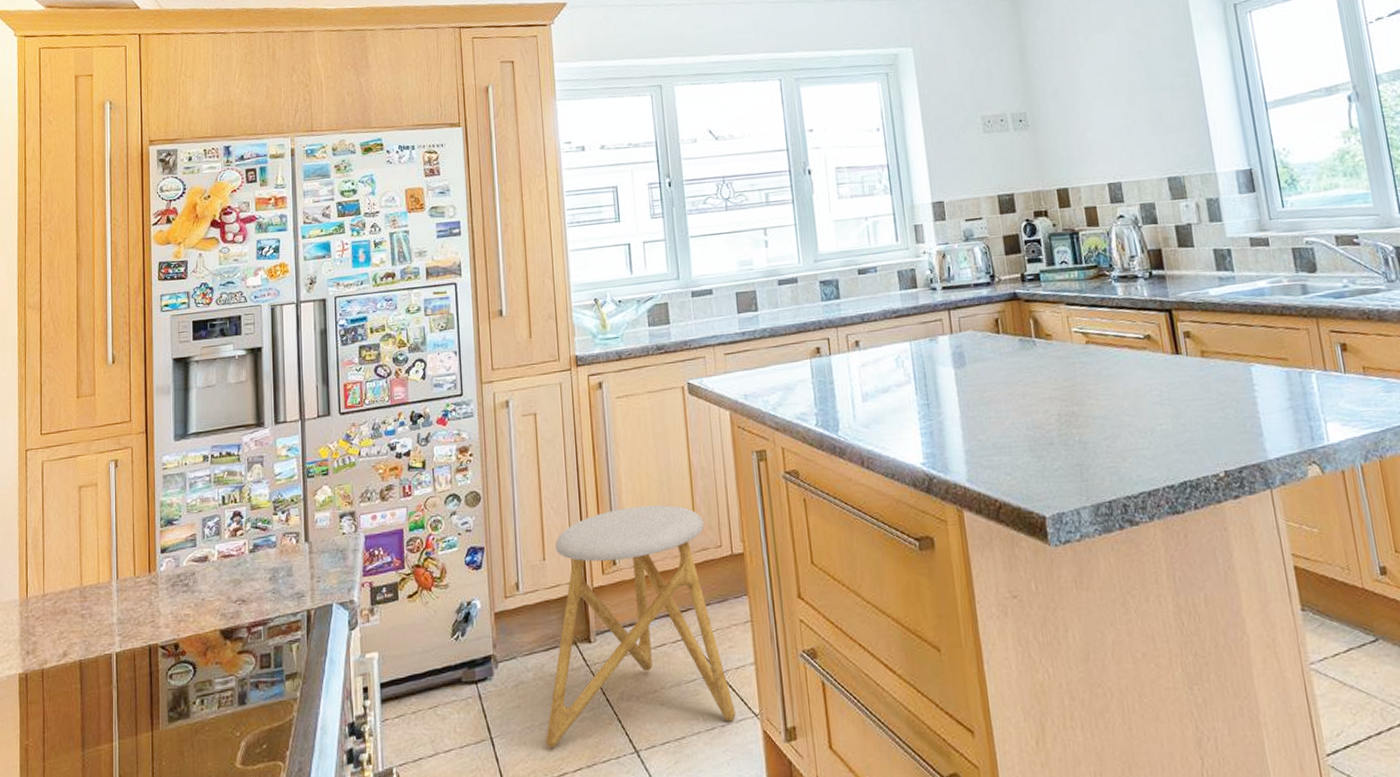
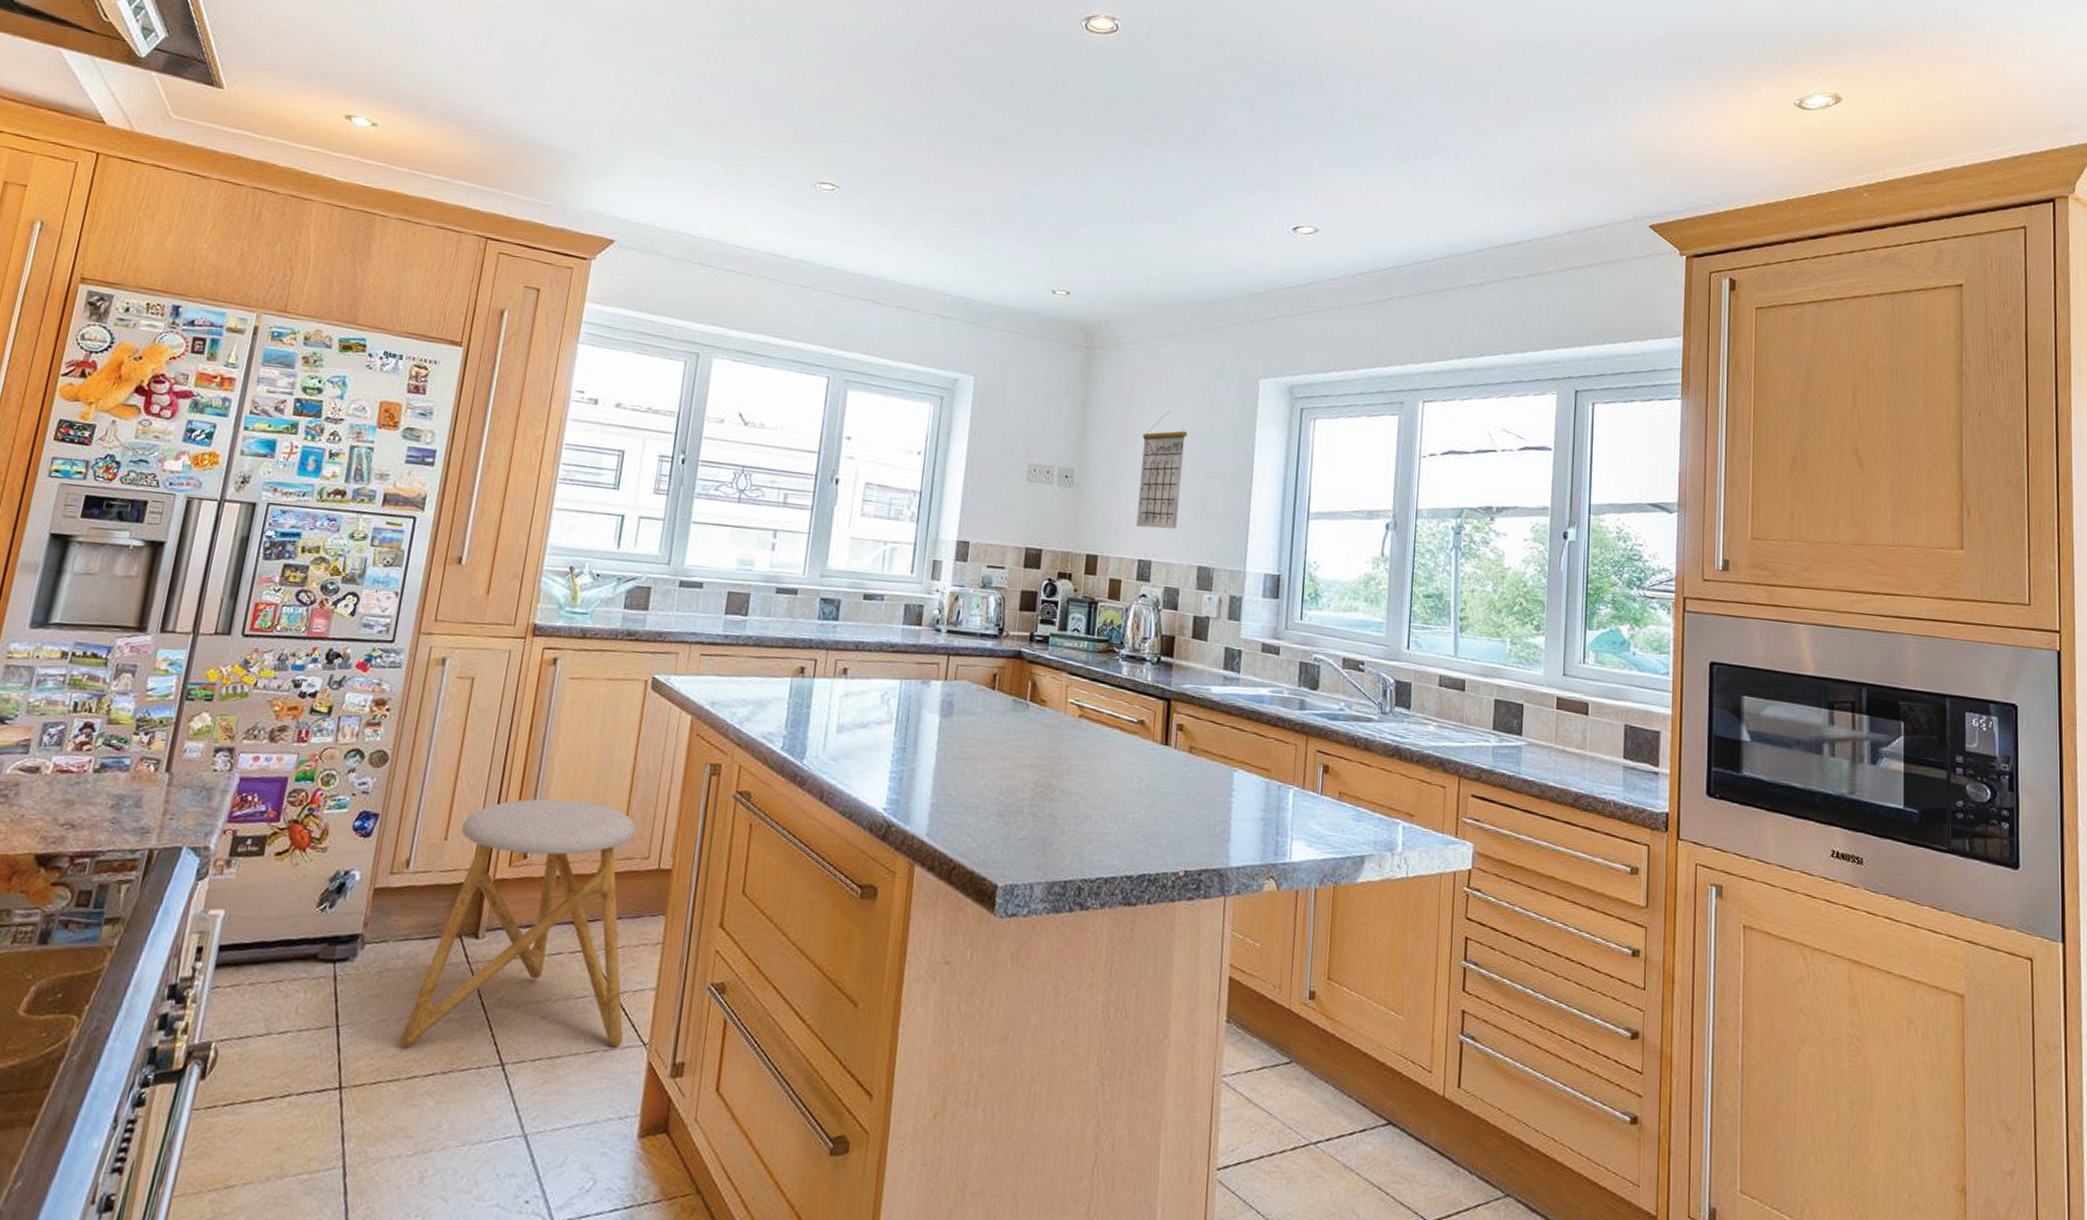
calendar: none [1084,37,1138,152] -> present [1136,411,1188,529]

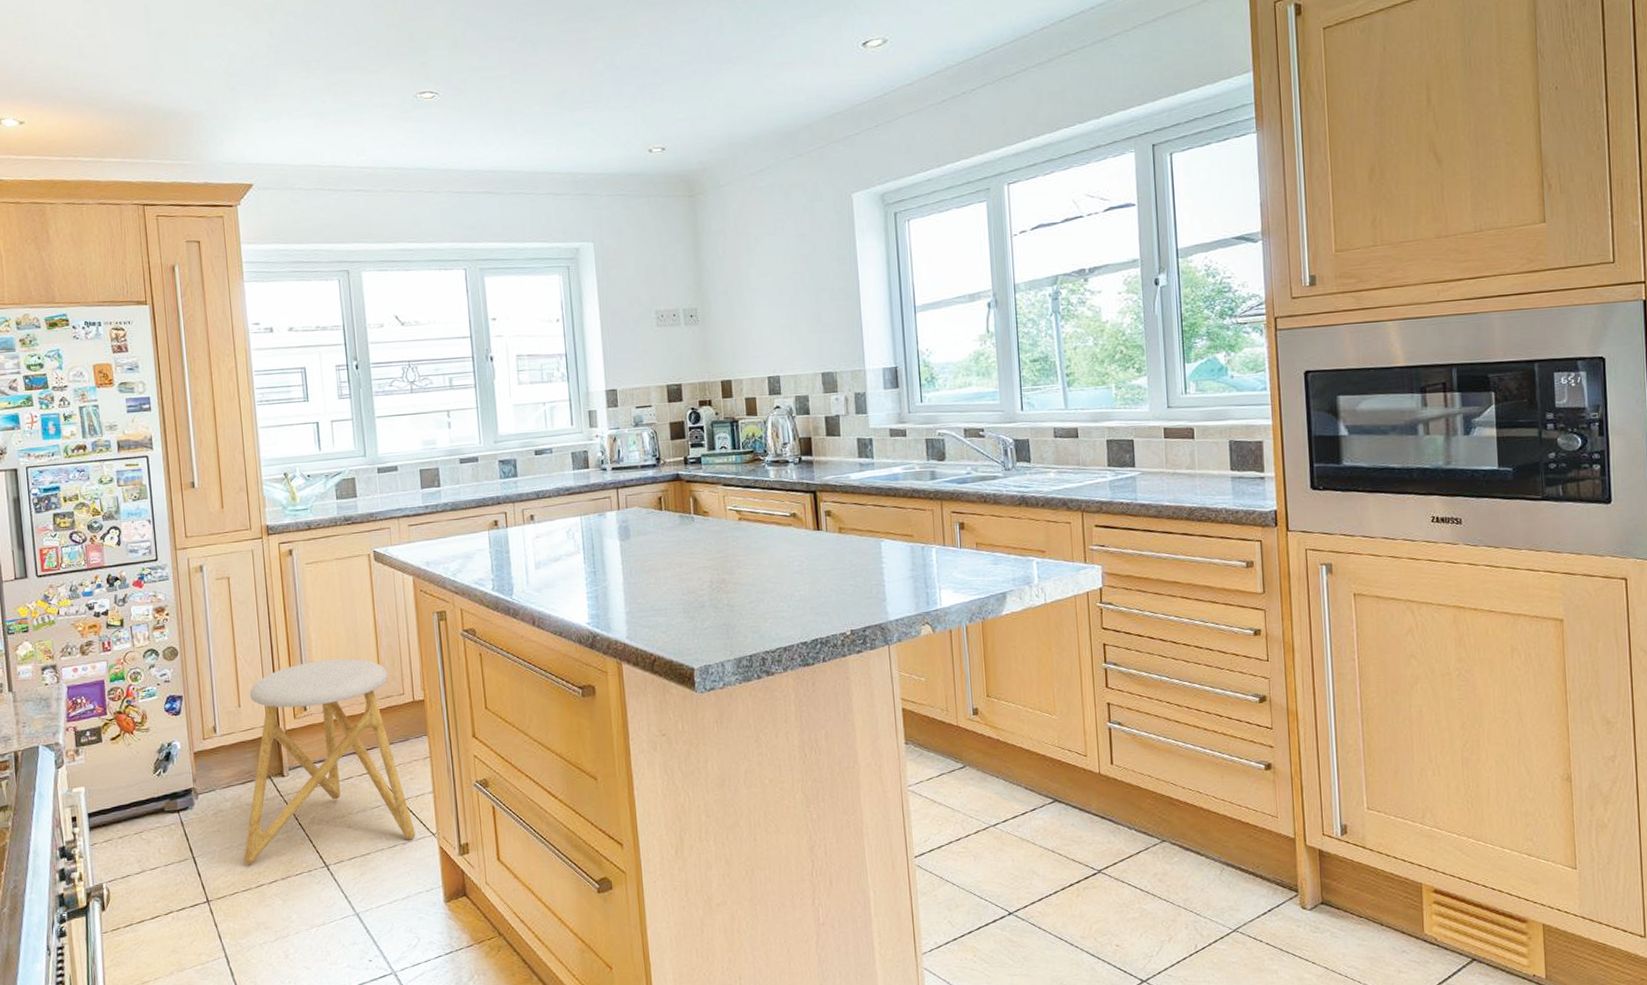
calendar: present [1136,411,1188,529] -> none [753,239,798,348]

